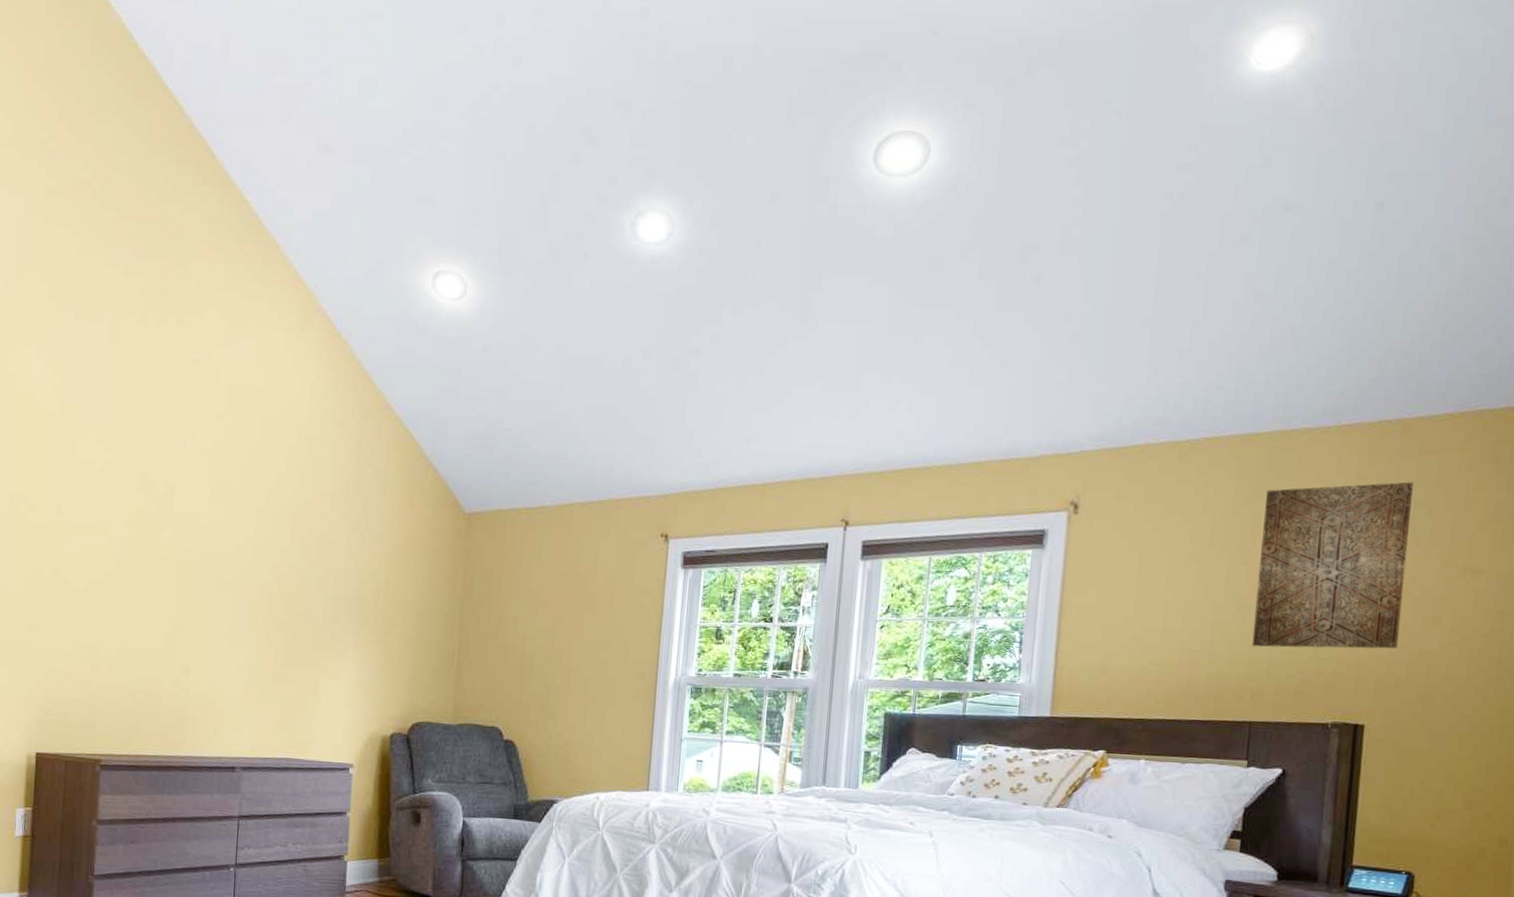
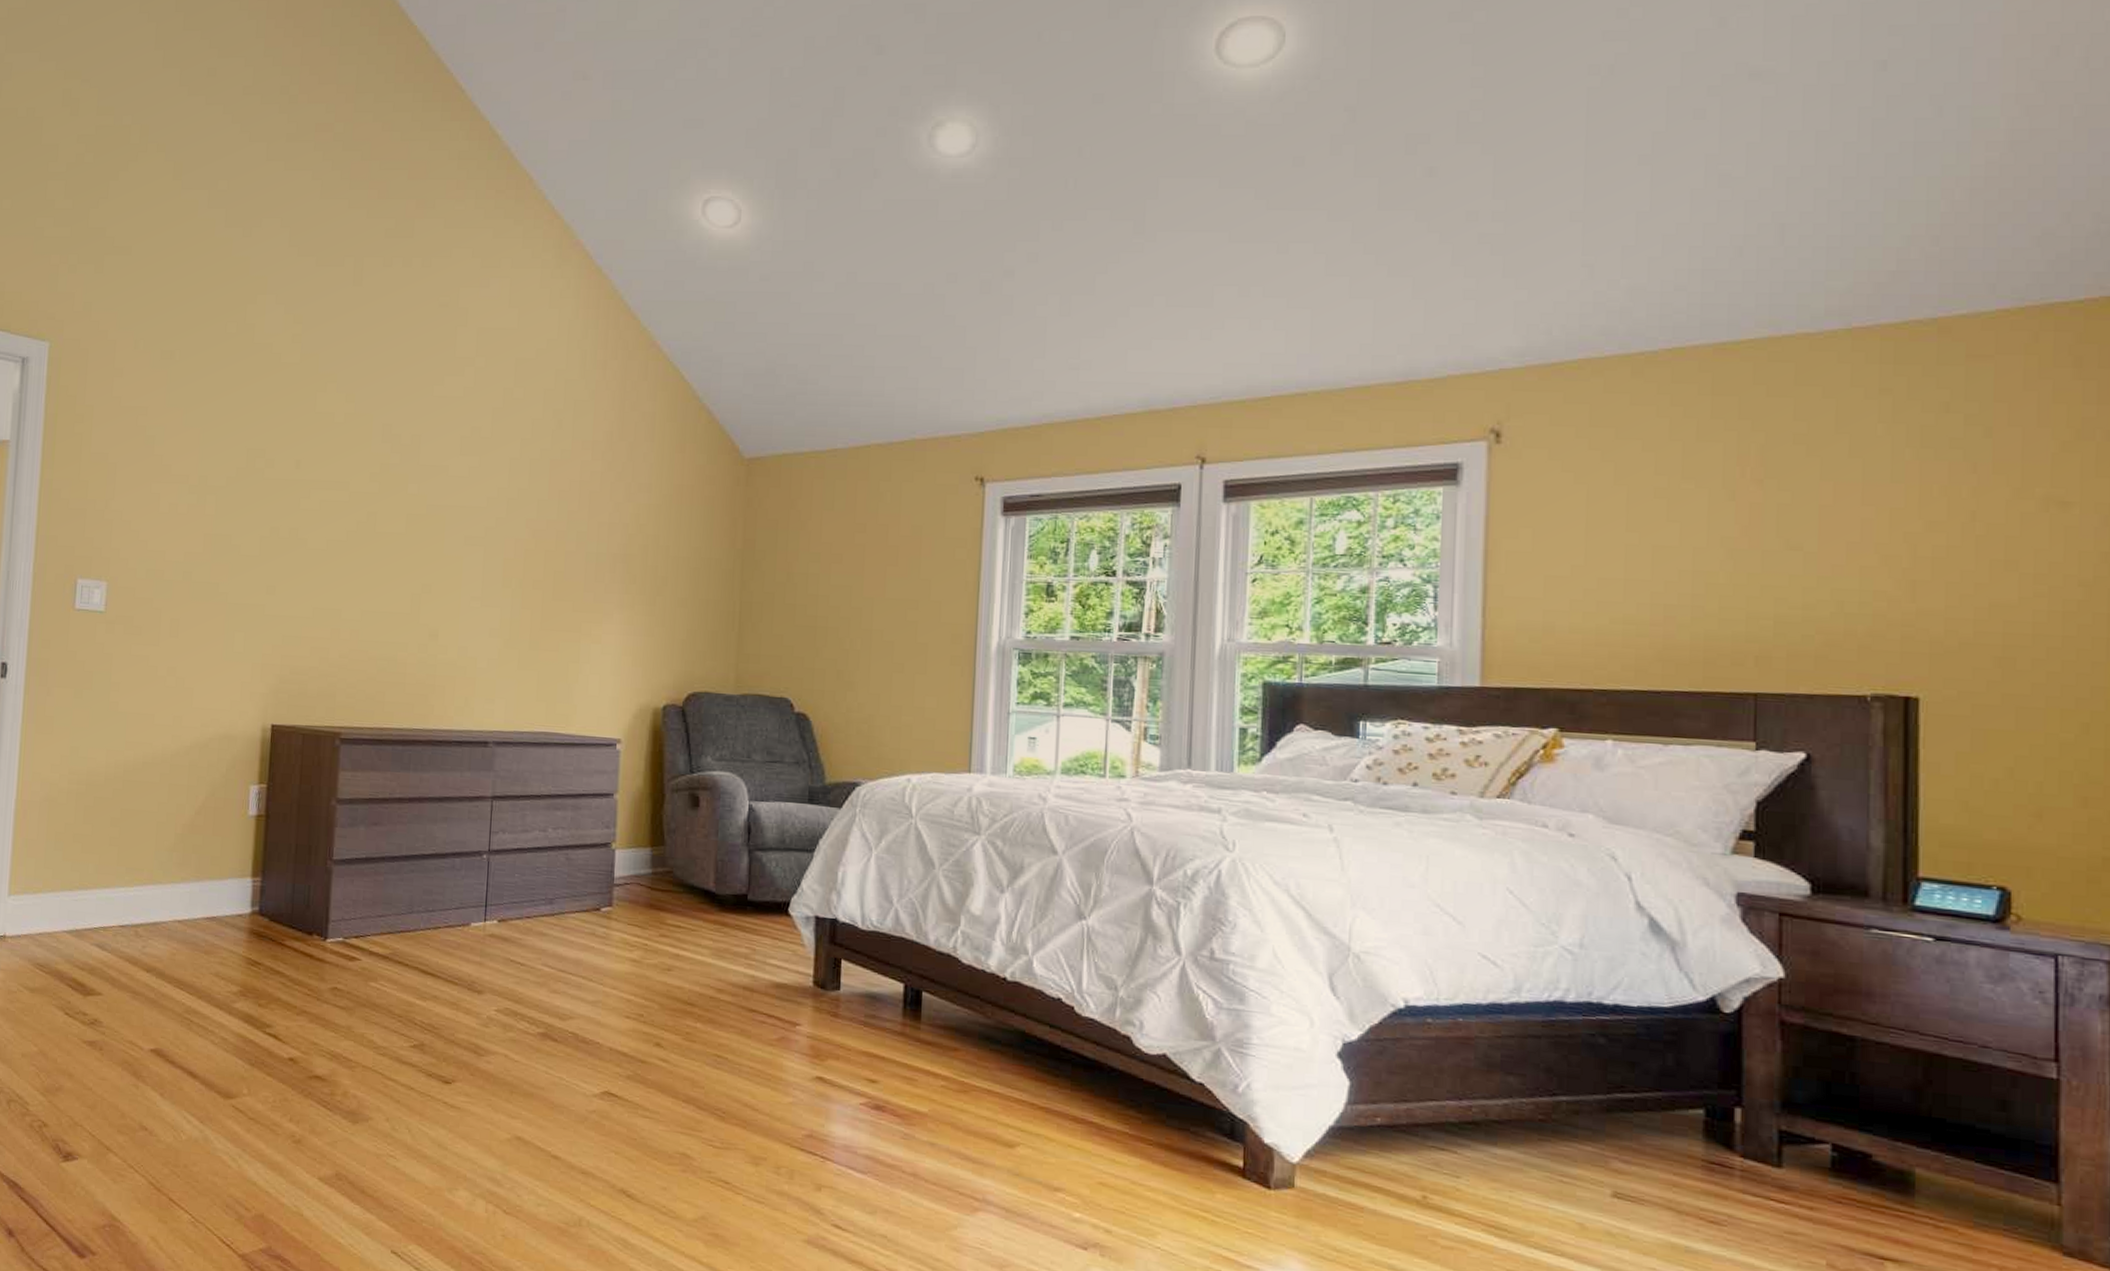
wall art: present [1252,482,1413,649] -> none [1750,394,1961,602]

